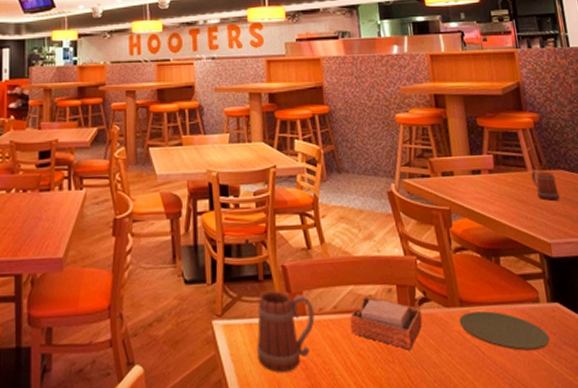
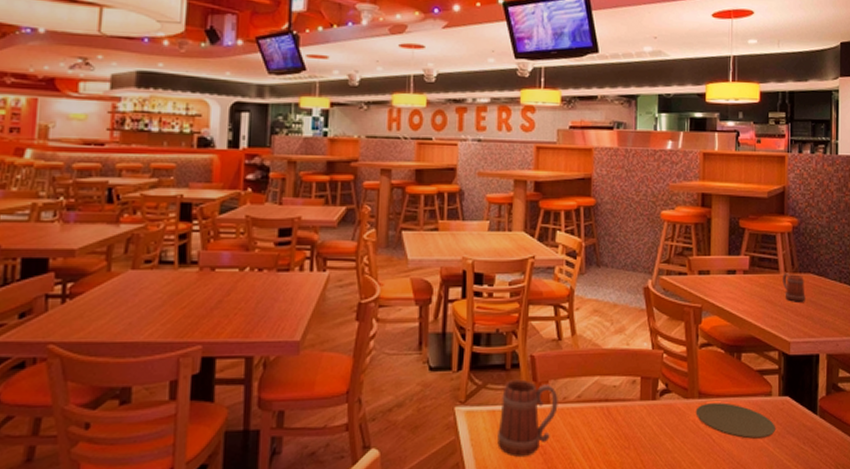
napkin holder: present [350,295,423,350] -> none [592,386,662,437]

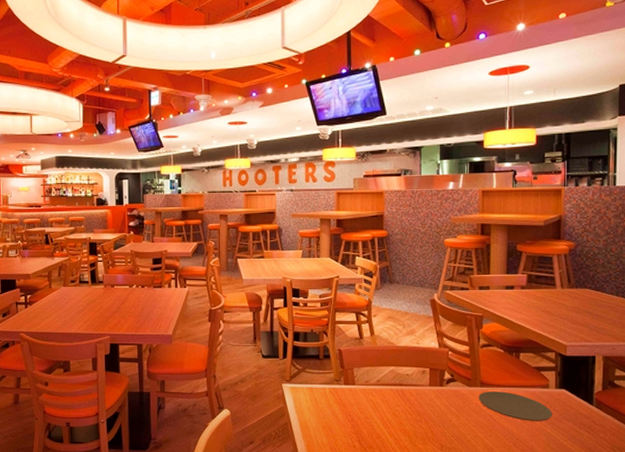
beer mug: present [497,379,558,456] -> none [315,366,362,421]
beer mug: present [782,273,805,302] -> none [559,288,582,313]

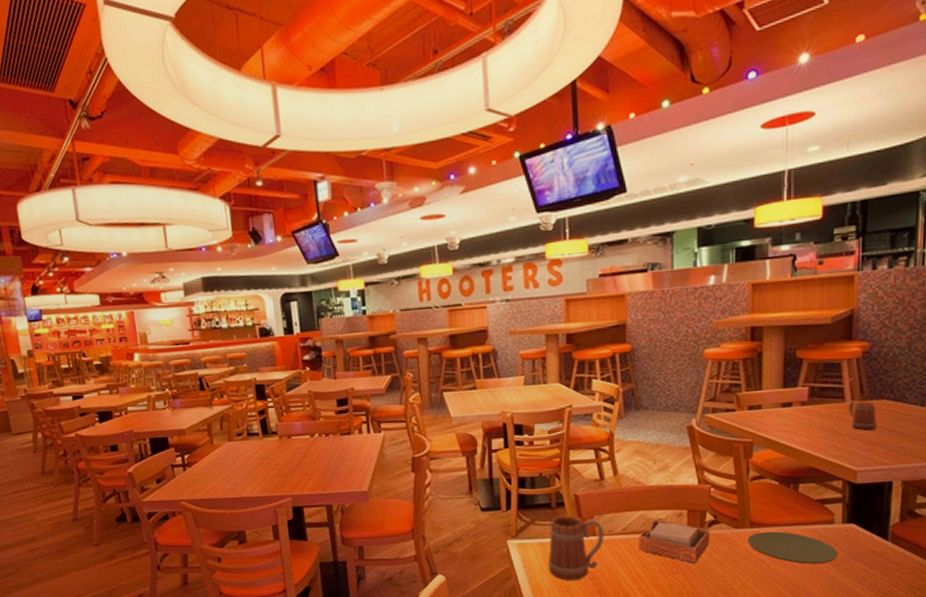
beer mug: none [315,366,362,421] -> present [548,515,604,581]
napkin holder: none [390,374,448,414] -> present [639,519,711,564]
beer mug: none [559,288,582,313] -> present [848,401,877,431]

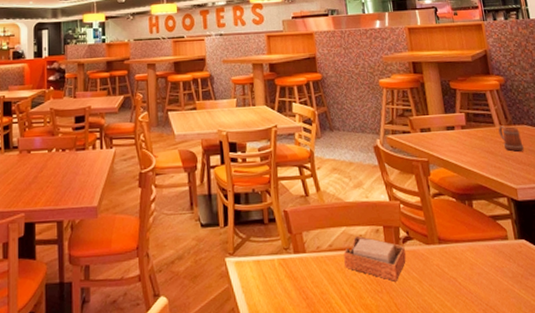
beer mug: present [548,515,604,581] -> none [264,232,313,302]
plate: present [747,531,838,564] -> none [438,247,518,281]

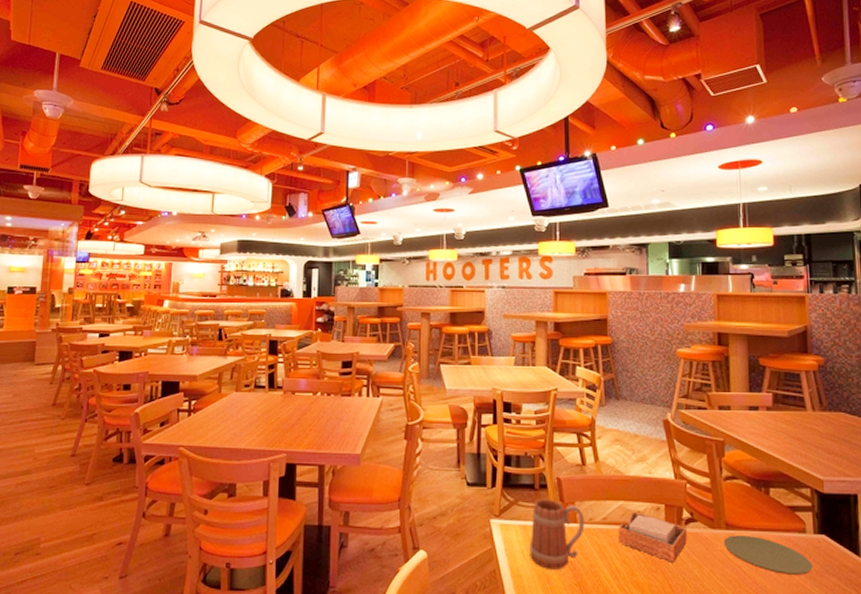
beer mug: none [264,232,313,302] -> present [530,499,585,569]
plate: none [438,247,518,281] -> present [723,535,812,575]
beer mug: present [498,125,524,152] -> none [810,411,838,441]

